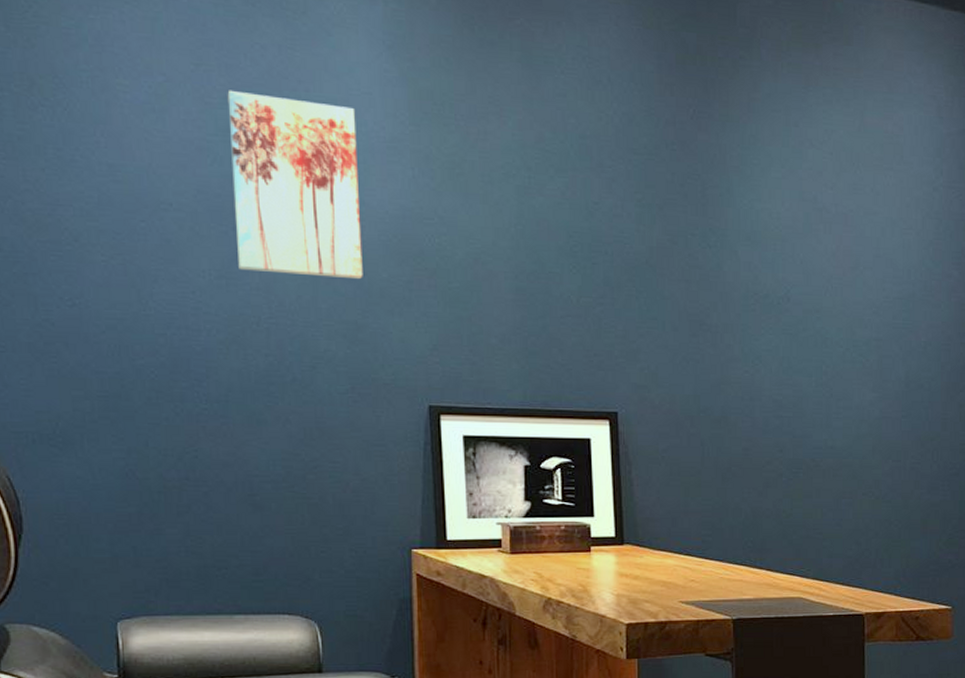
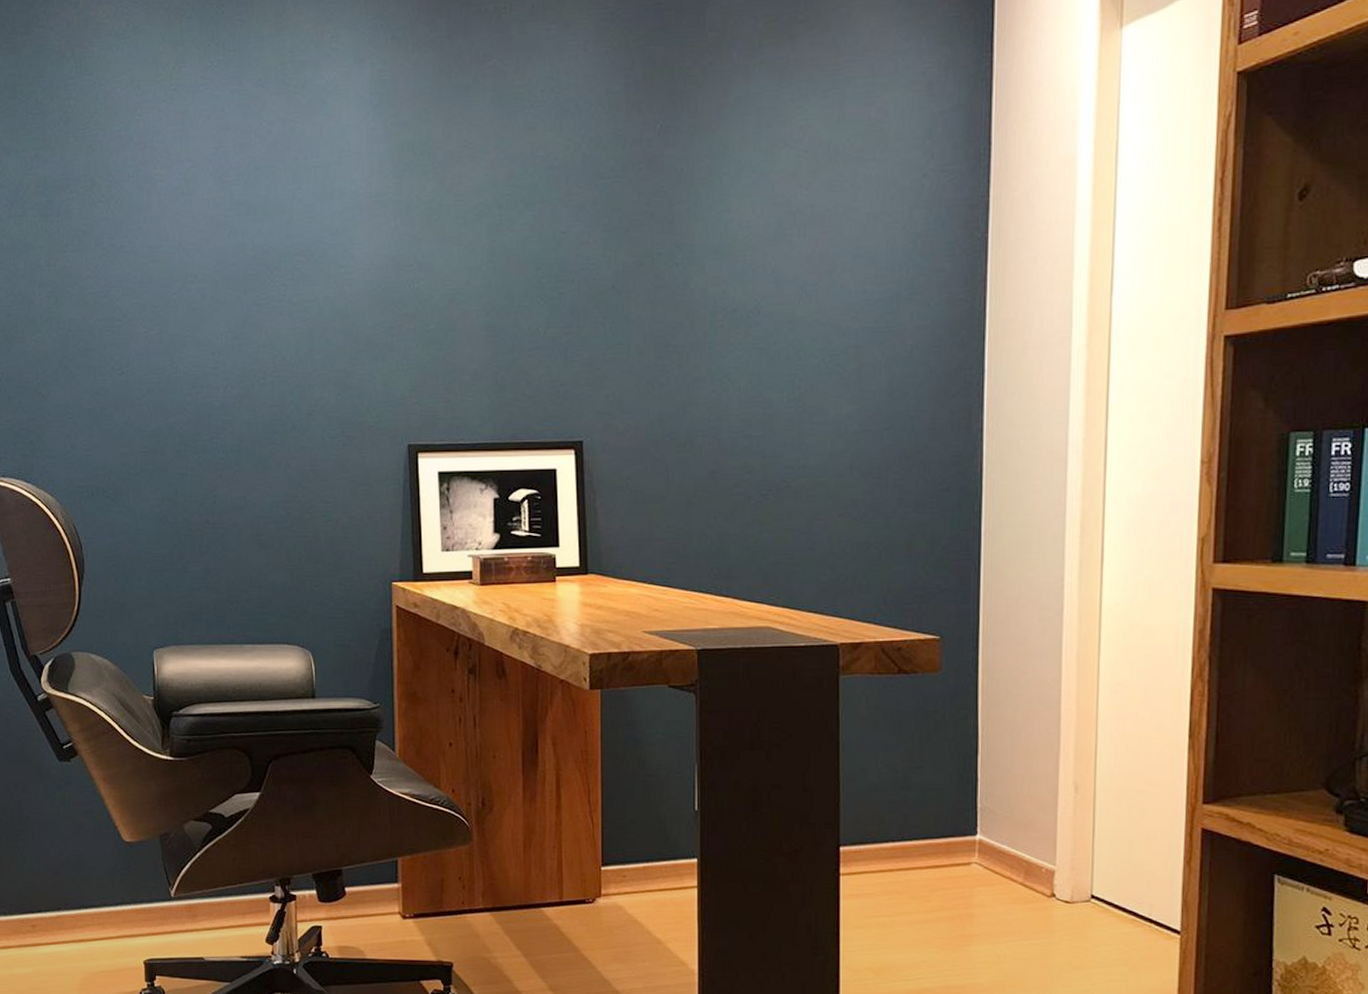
wall art: present [227,90,363,280] -> none [241,166,352,330]

